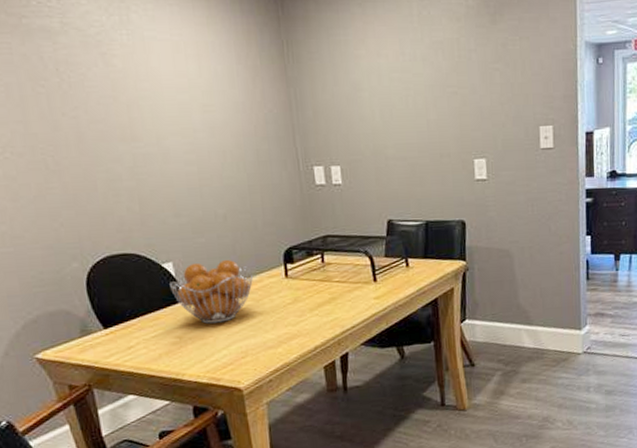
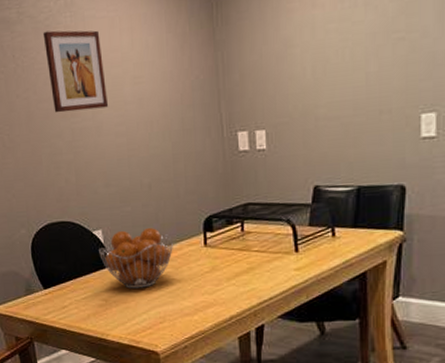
wall art: none [93,47,176,136] -> present [42,30,109,113]

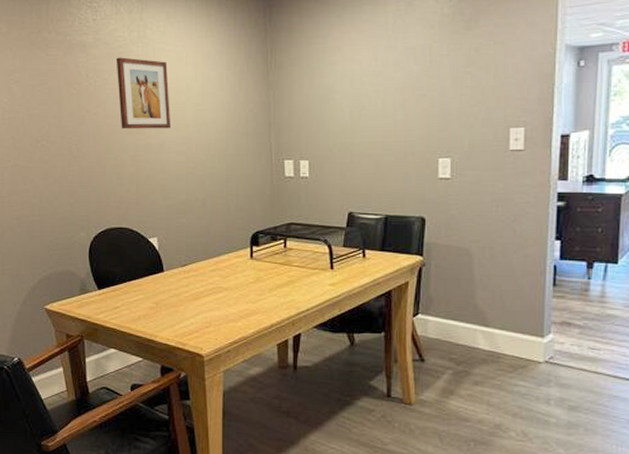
fruit basket: present [99,227,173,289] -> none [153,238,222,294]

